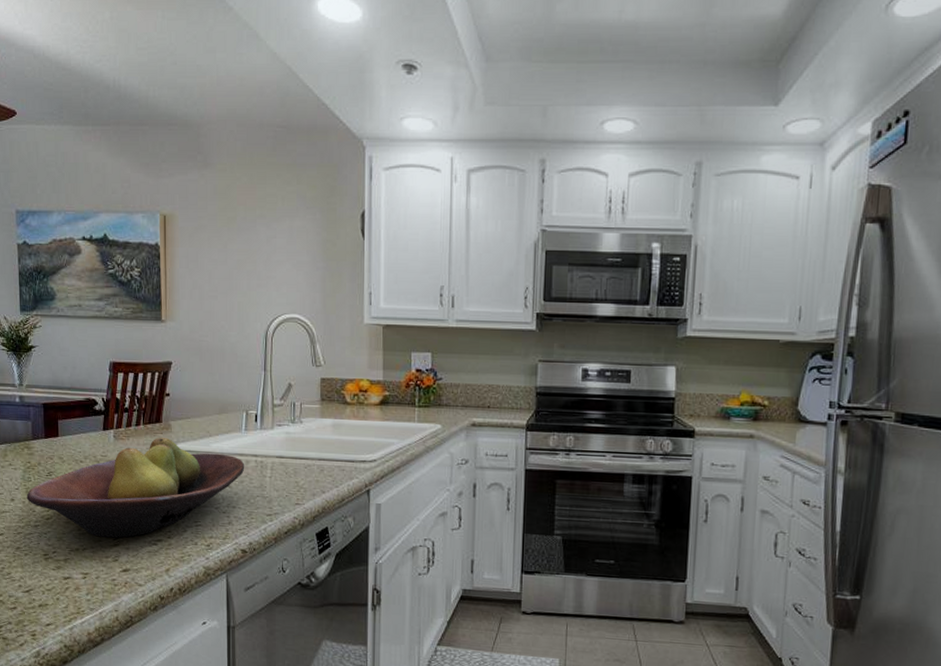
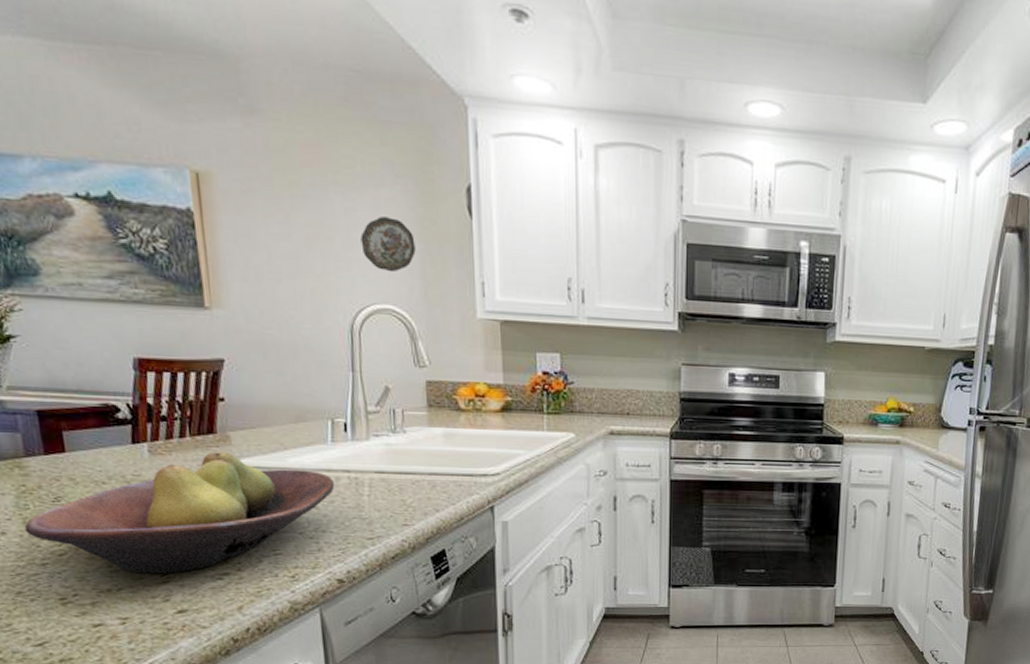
decorative plate: none [278,242,319,287] -> present [360,217,416,273]

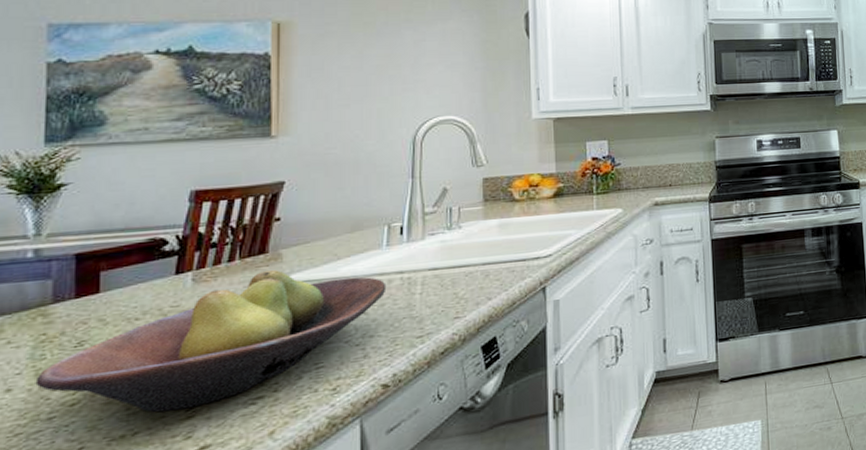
decorative plate: present [360,217,416,273] -> none [428,43,478,88]

